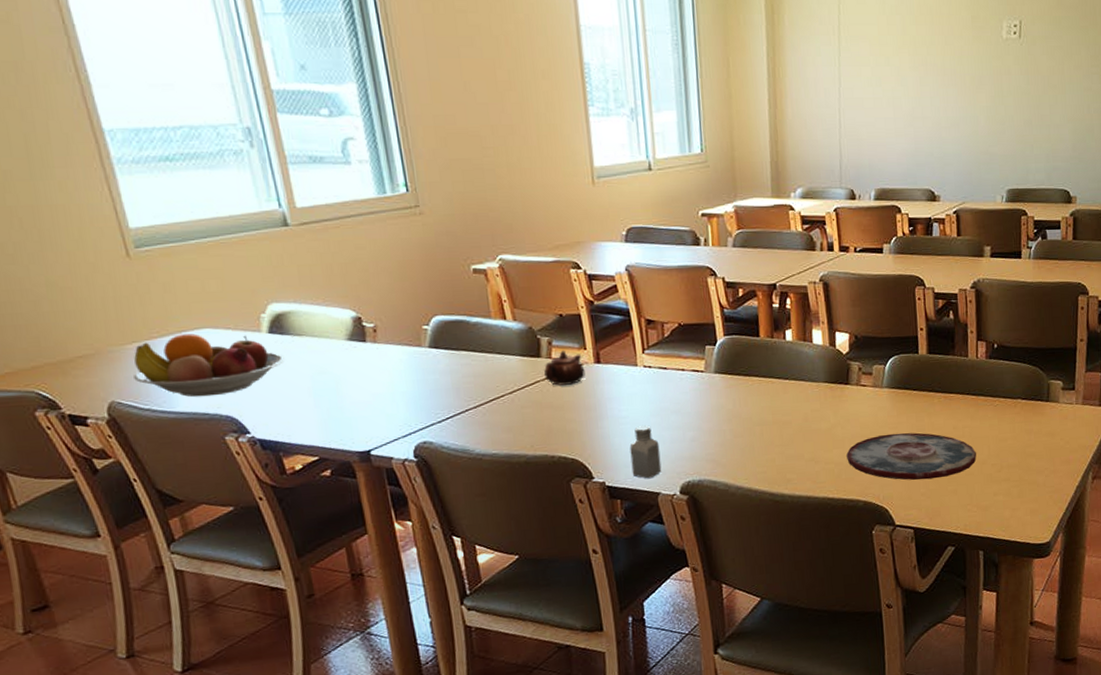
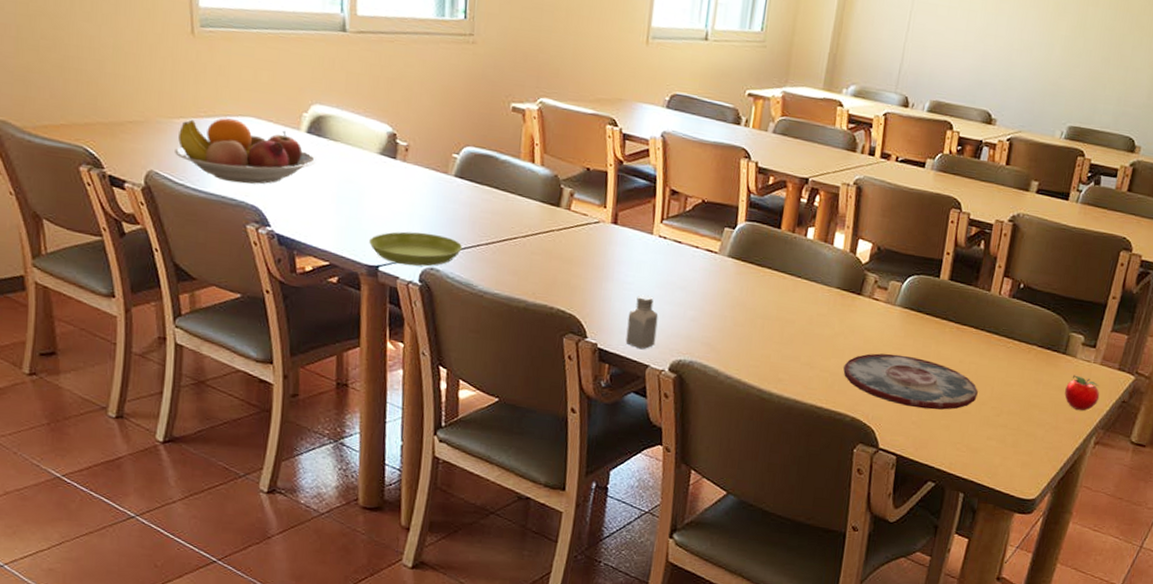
saucer: none [355,408,452,445] -> present [369,231,463,267]
teapot: present [544,350,585,386] -> none [560,204,601,241]
apple: none [1055,418,1088,451] -> present [1064,375,1100,411]

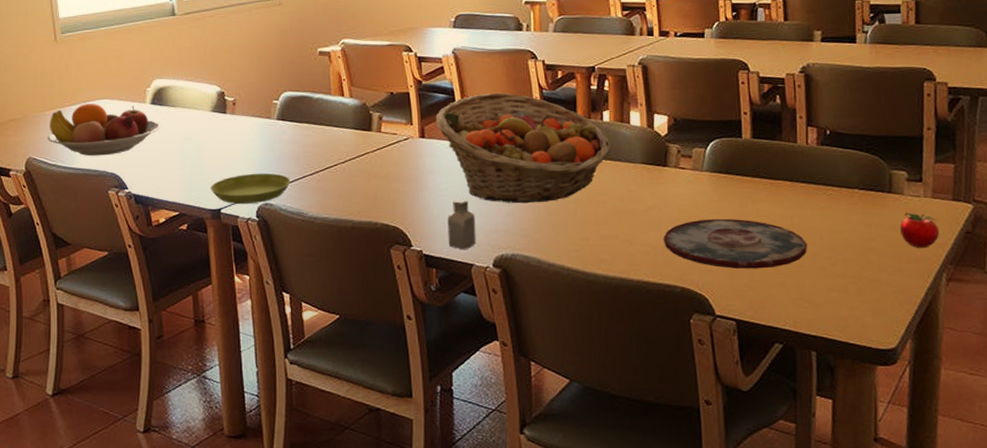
fruit basket: none [632,186,810,313] -> present [436,92,611,204]

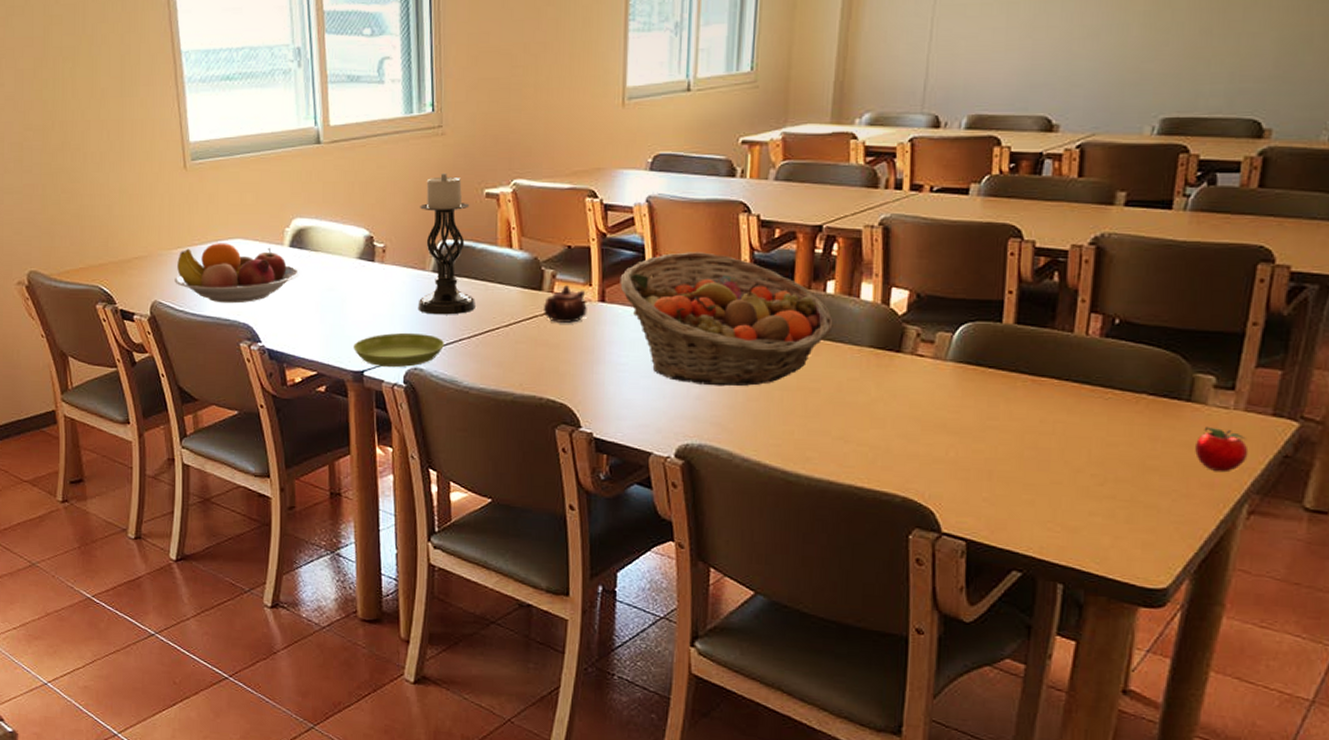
candle holder: none [264,37,315,156] -> present [417,173,475,315]
teapot: none [374,124,410,157] -> present [544,284,587,323]
saltshaker: present [447,198,476,250] -> none [624,375,658,436]
plate: present [663,218,807,269] -> none [886,418,1069,483]

